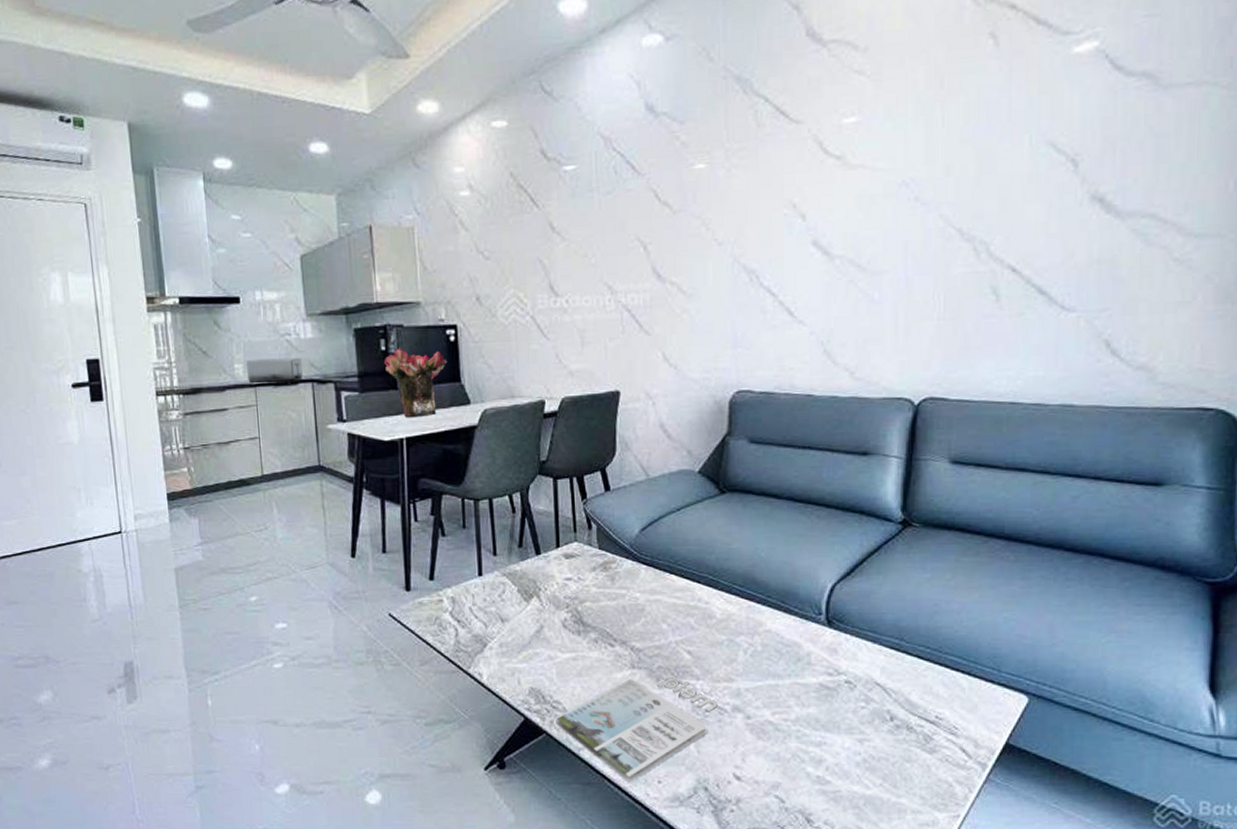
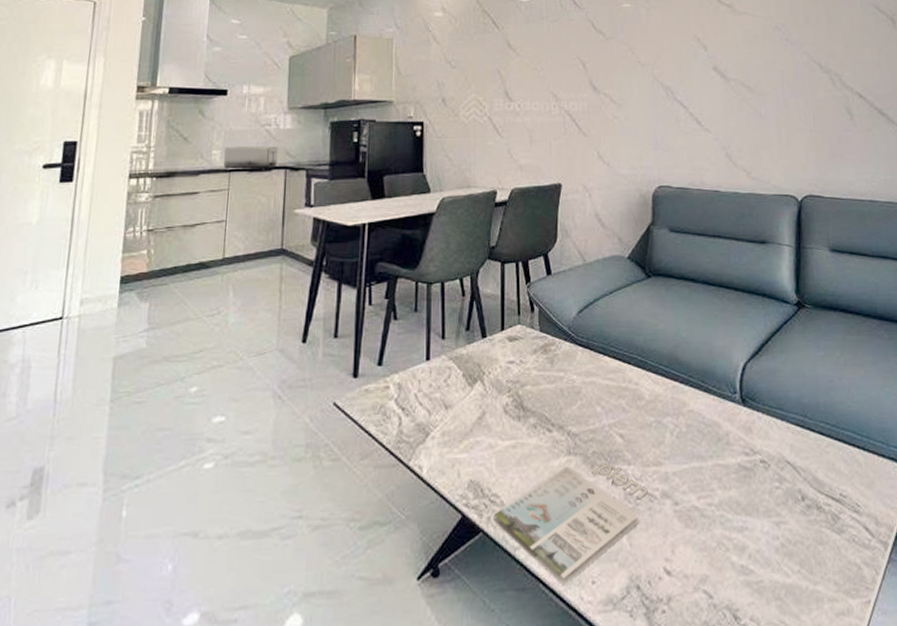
bouquet: present [383,348,448,418] -> none [354,140,413,204]

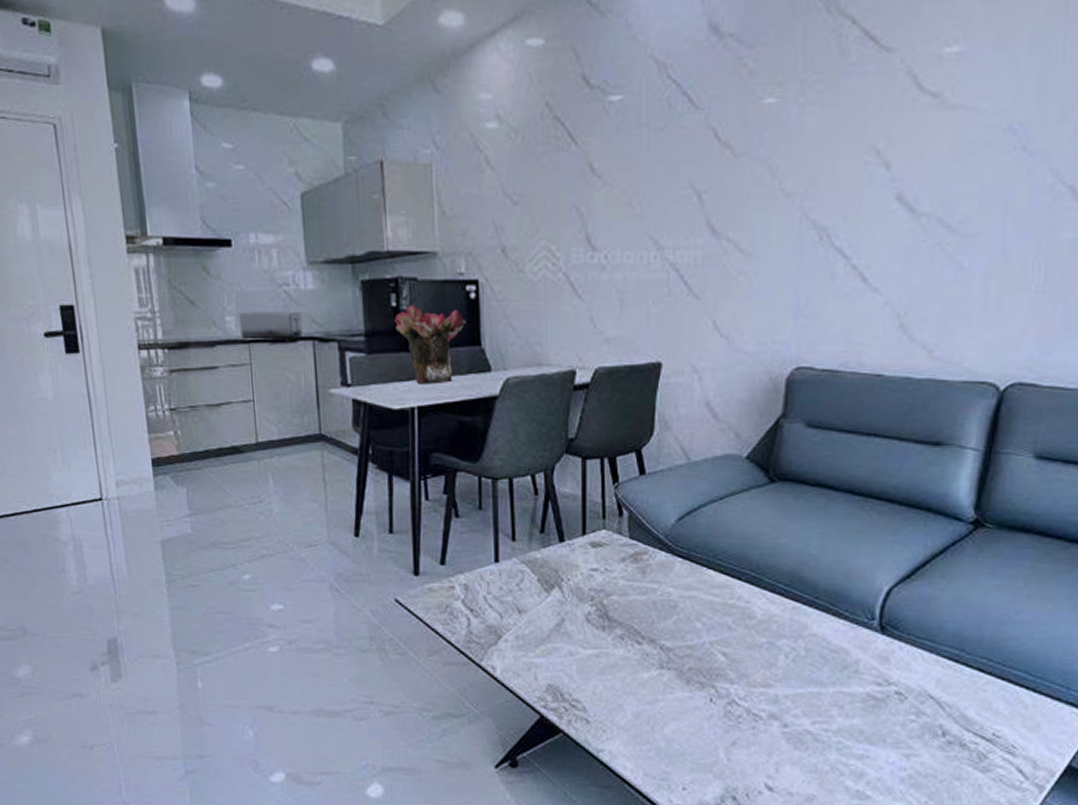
bouquet: none [354,140,413,204] -> present [394,304,467,385]
magazine: present [493,463,648,586] -> none [574,680,753,788]

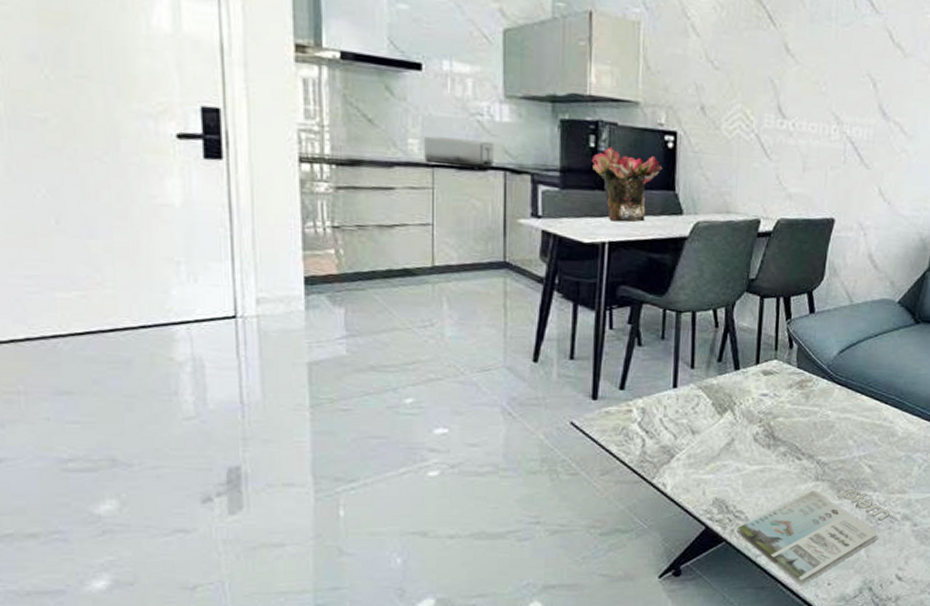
magazine: none [574,680,753,788] -> present [736,489,890,586]

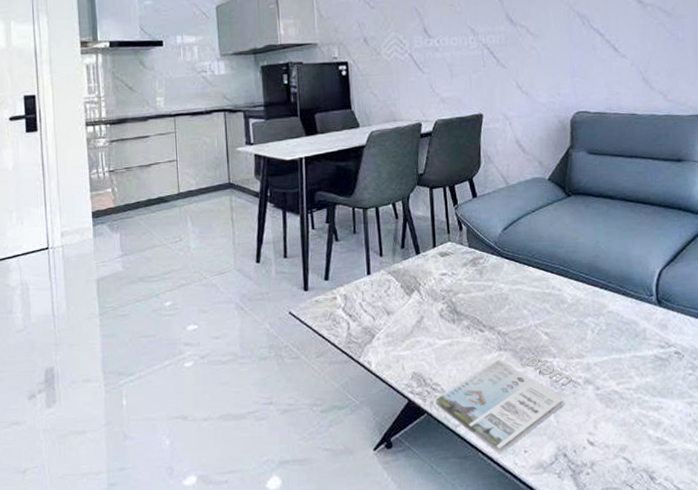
toaster: present [424,136,494,167] -> none [167,91,216,113]
bouquet: present [591,147,663,222] -> none [286,81,340,140]

